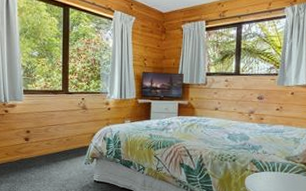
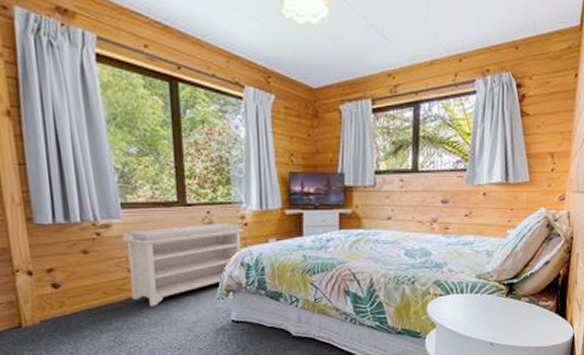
bench: none [22,107,108,166] -> present [122,223,245,306]

